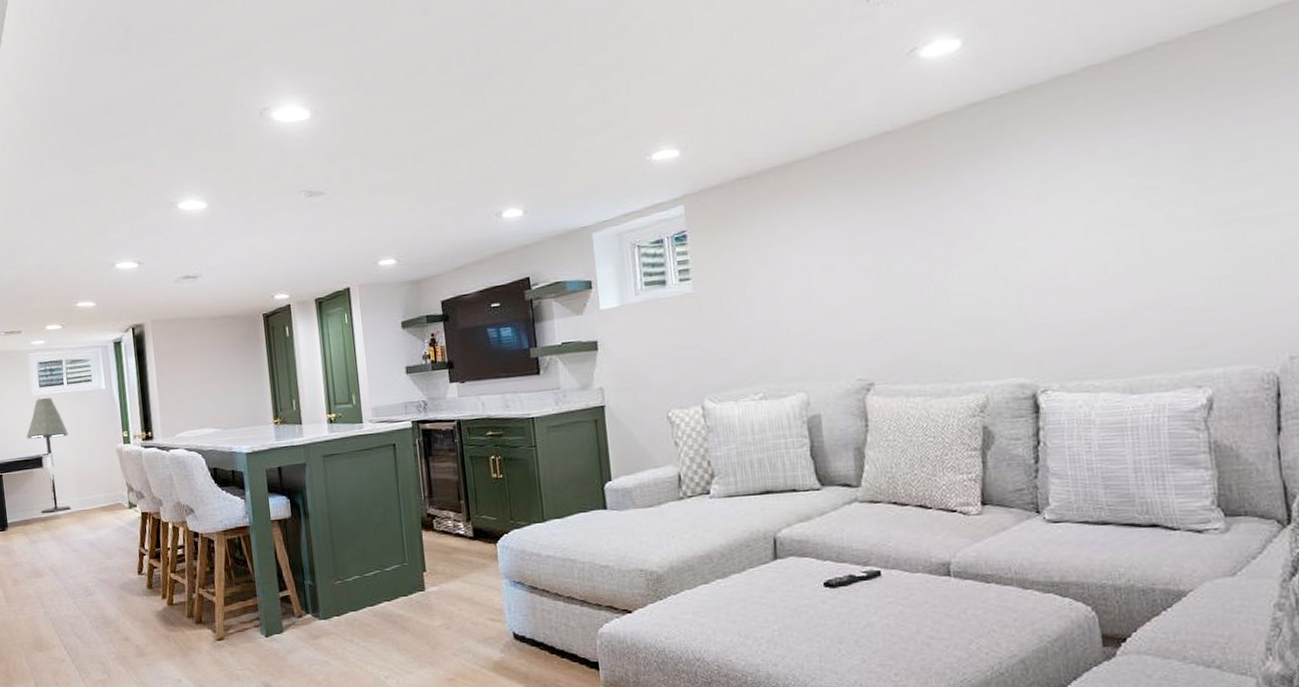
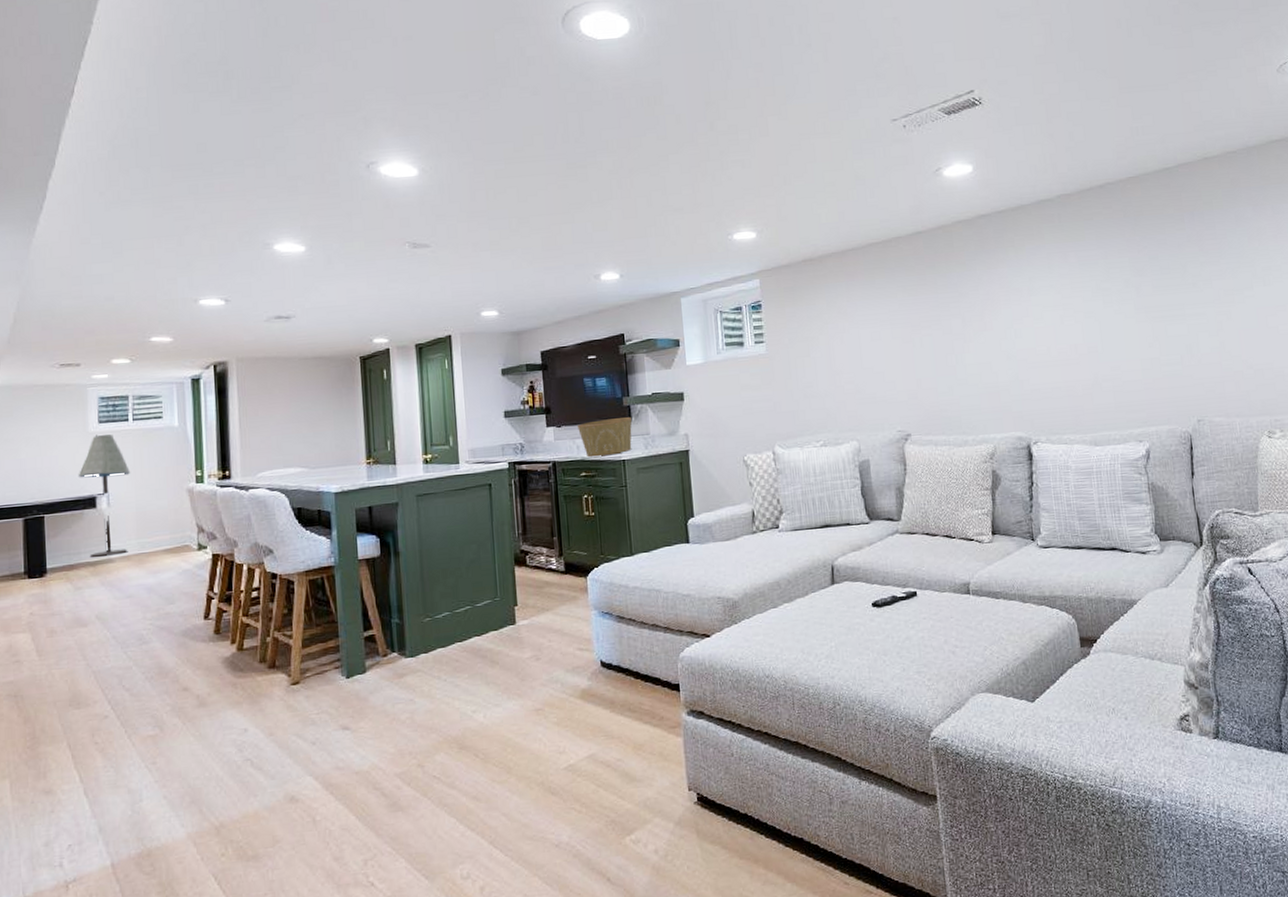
basket: none [481,370,541,415] -> present [577,417,632,458]

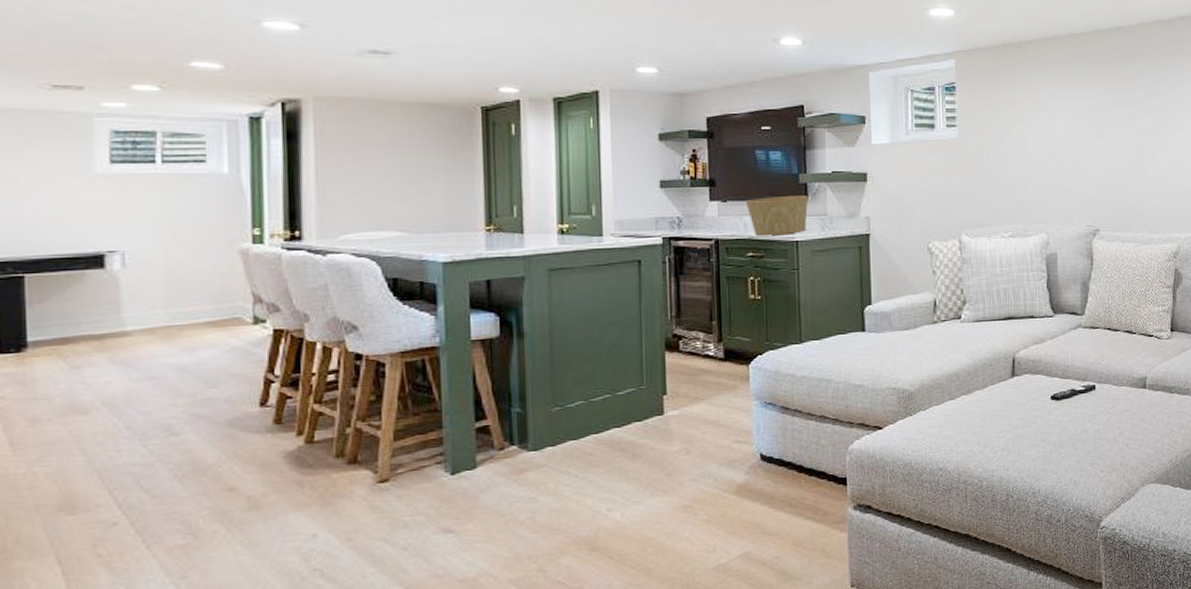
floor lamp: present [79,434,130,558] -> none [79,178,156,331]

